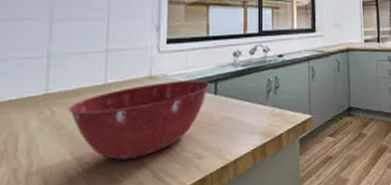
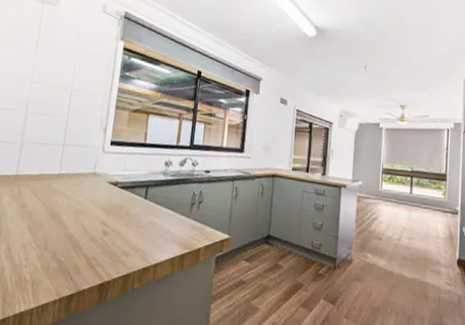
mixing bowl: present [68,80,210,161] -> none [30,180,142,244]

